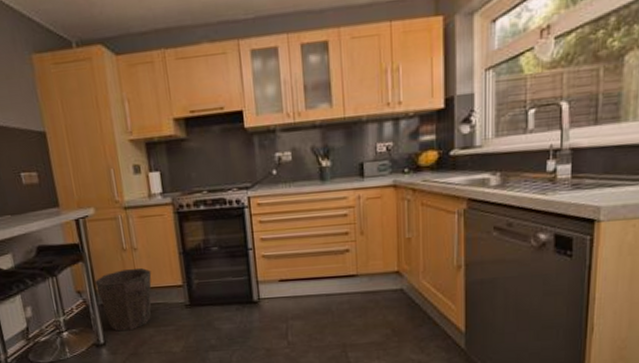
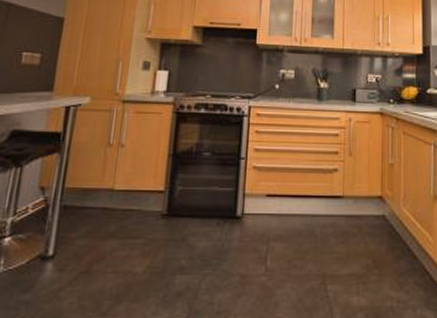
waste bin: present [95,267,152,332] -> none [65,166,133,242]

